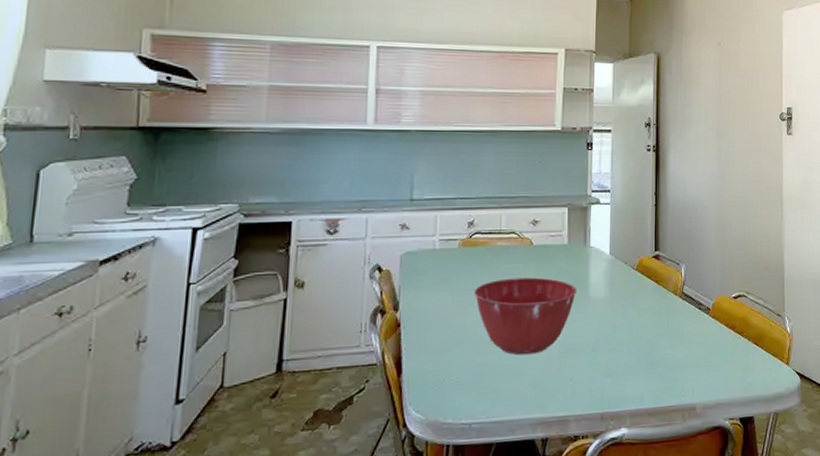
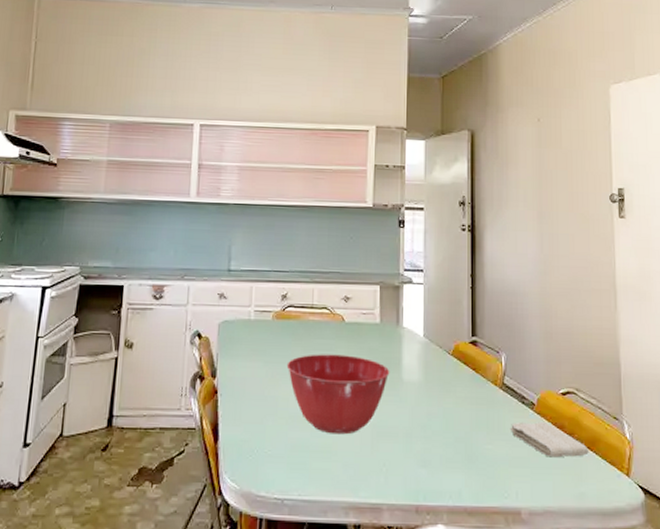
washcloth: none [687,324,755,356] -> present [510,421,589,458]

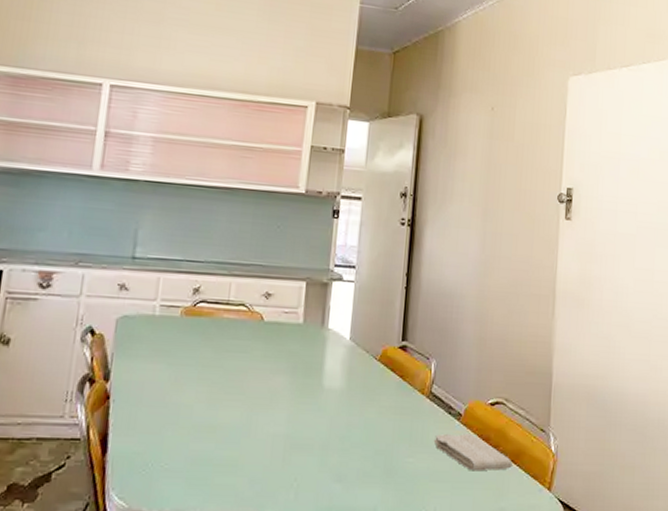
mixing bowl: present [286,354,390,435] -> none [193,356,310,447]

